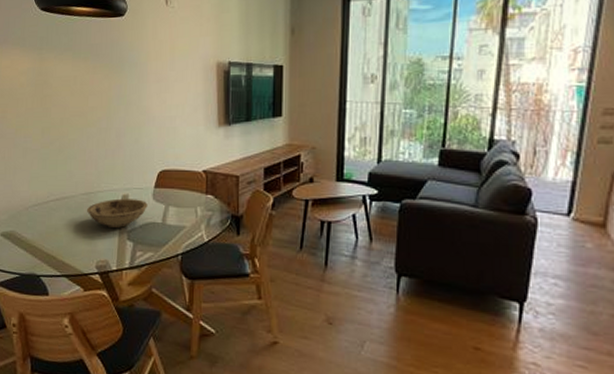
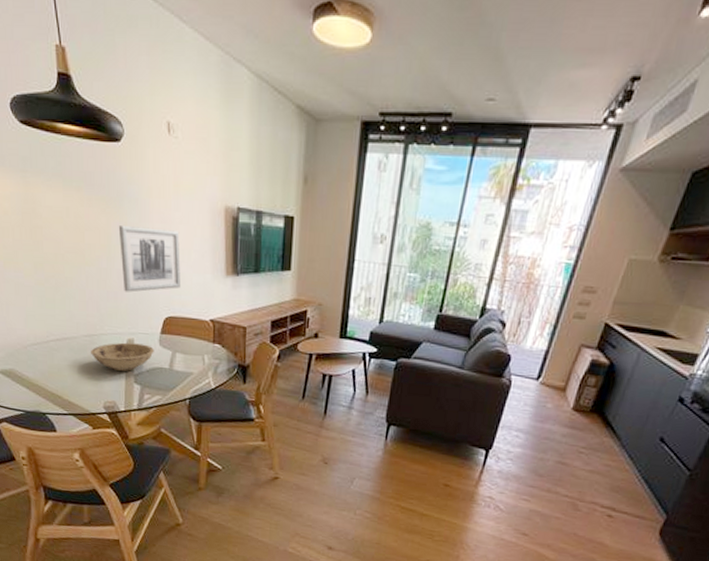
wall art: none [118,87,175,149] -> present [118,226,181,293]

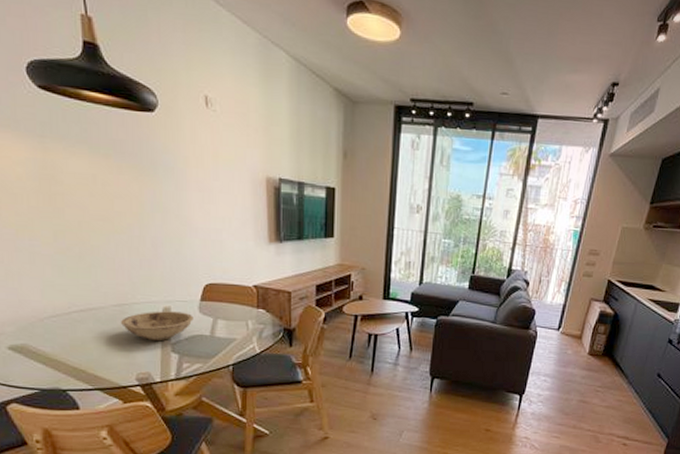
wall art: present [118,226,181,293] -> none [152,194,221,260]

